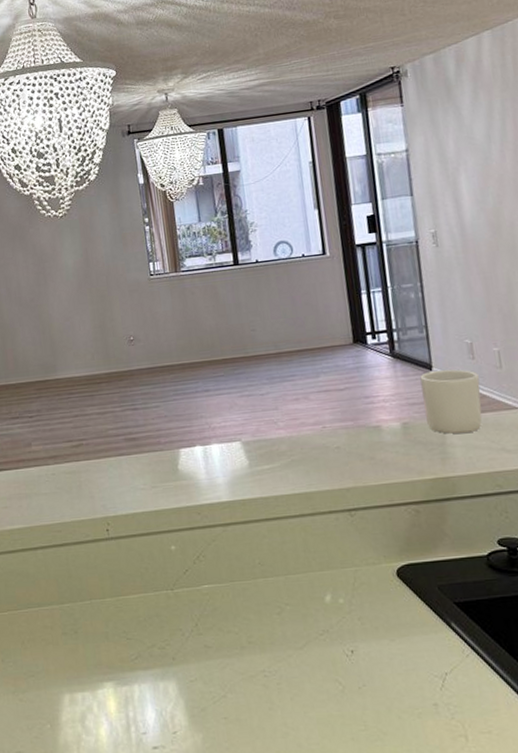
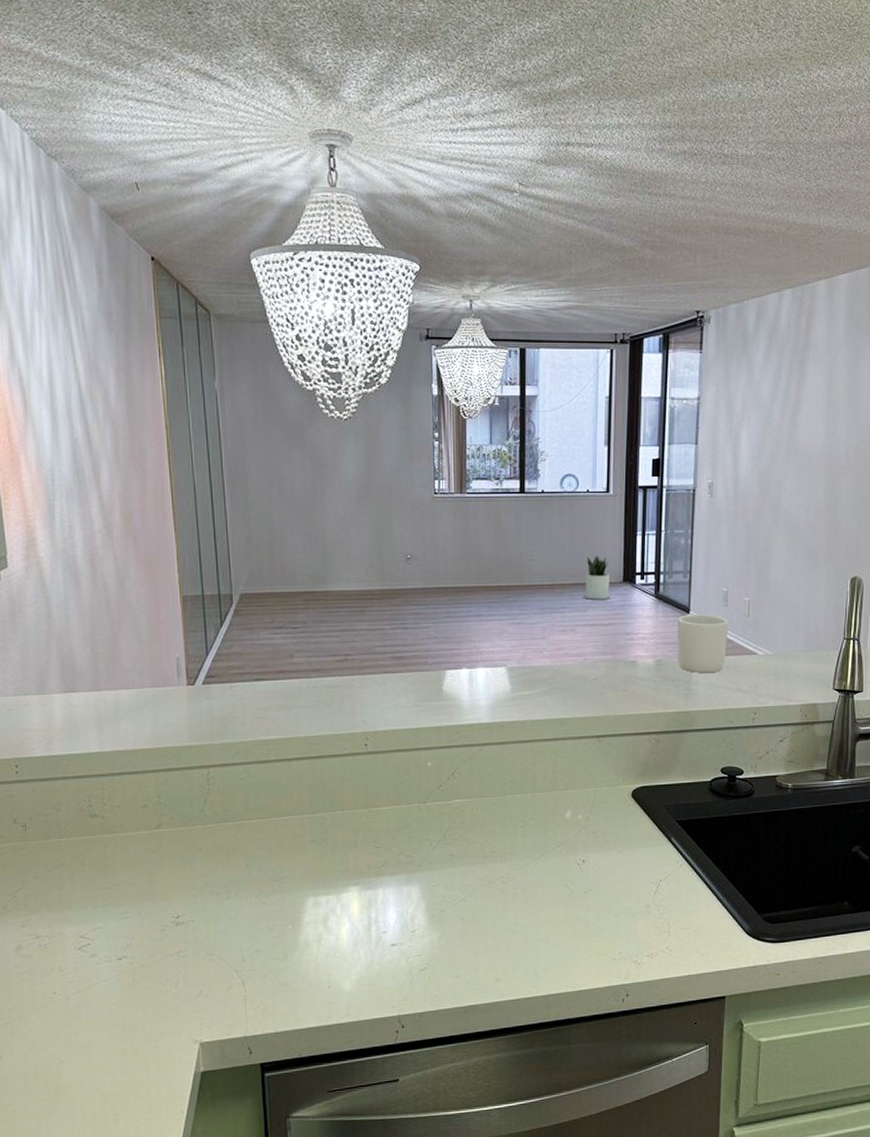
planter: none [311,318,343,366] -> present [582,555,611,601]

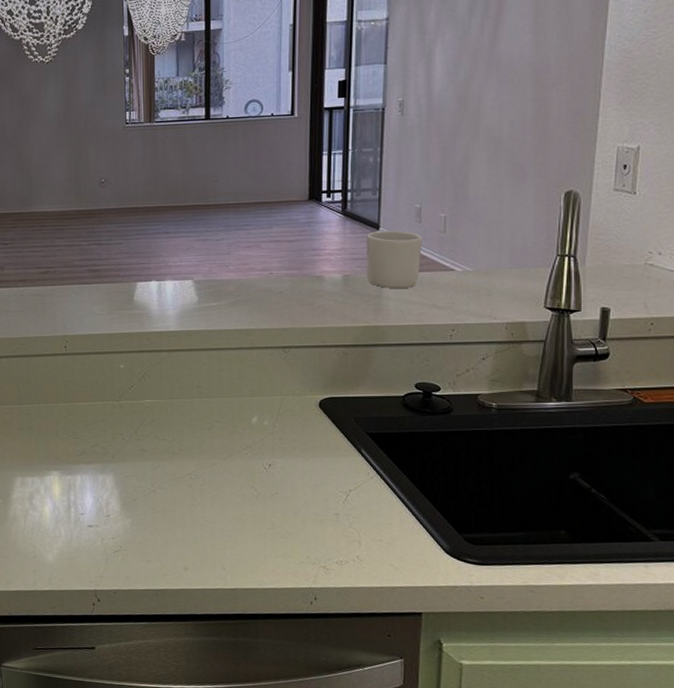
planter: present [582,555,611,601] -> none [267,175,296,218]

